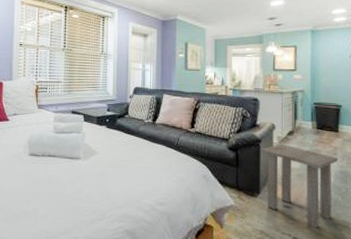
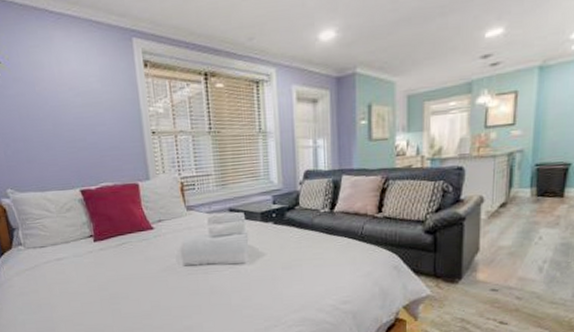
side table: present [261,144,338,229] -> none [465,219,560,310]

